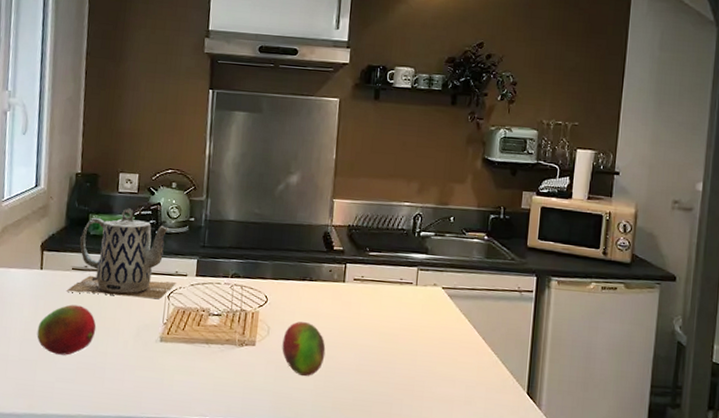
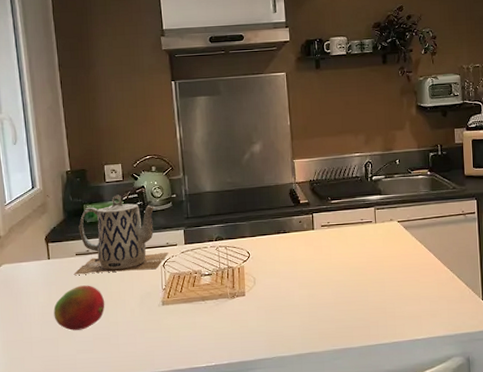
fruit: present [282,321,326,377] -> none [268,269,306,316]

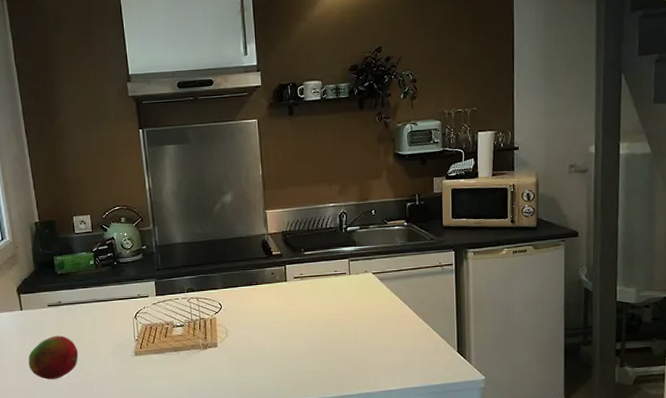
teapot: present [73,194,169,275] -> none [46,246,140,326]

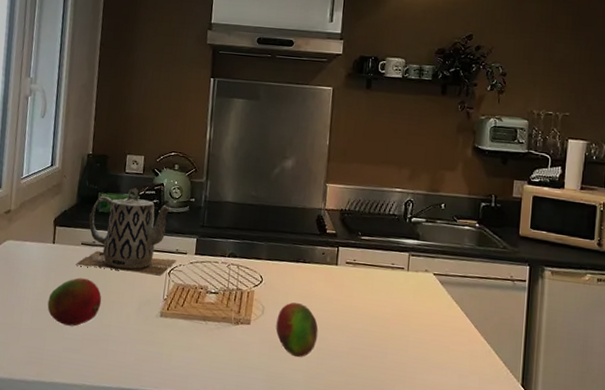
teapot: none [46,246,140,326] -> present [75,188,177,275]
fruit: none [240,320,279,367] -> present [276,302,319,358]

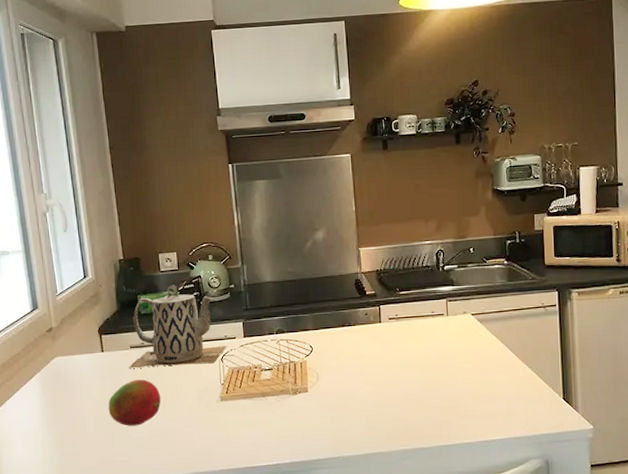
fruit: present [276,302,319,358] -> none [332,364,373,414]

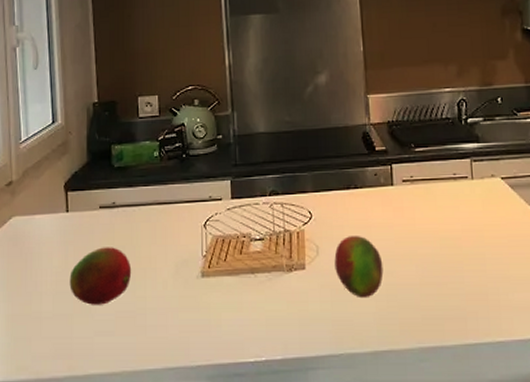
teapot: present [128,284,227,369] -> none [95,133,211,233]
fruit: none [332,364,373,414] -> present [334,236,384,299]

